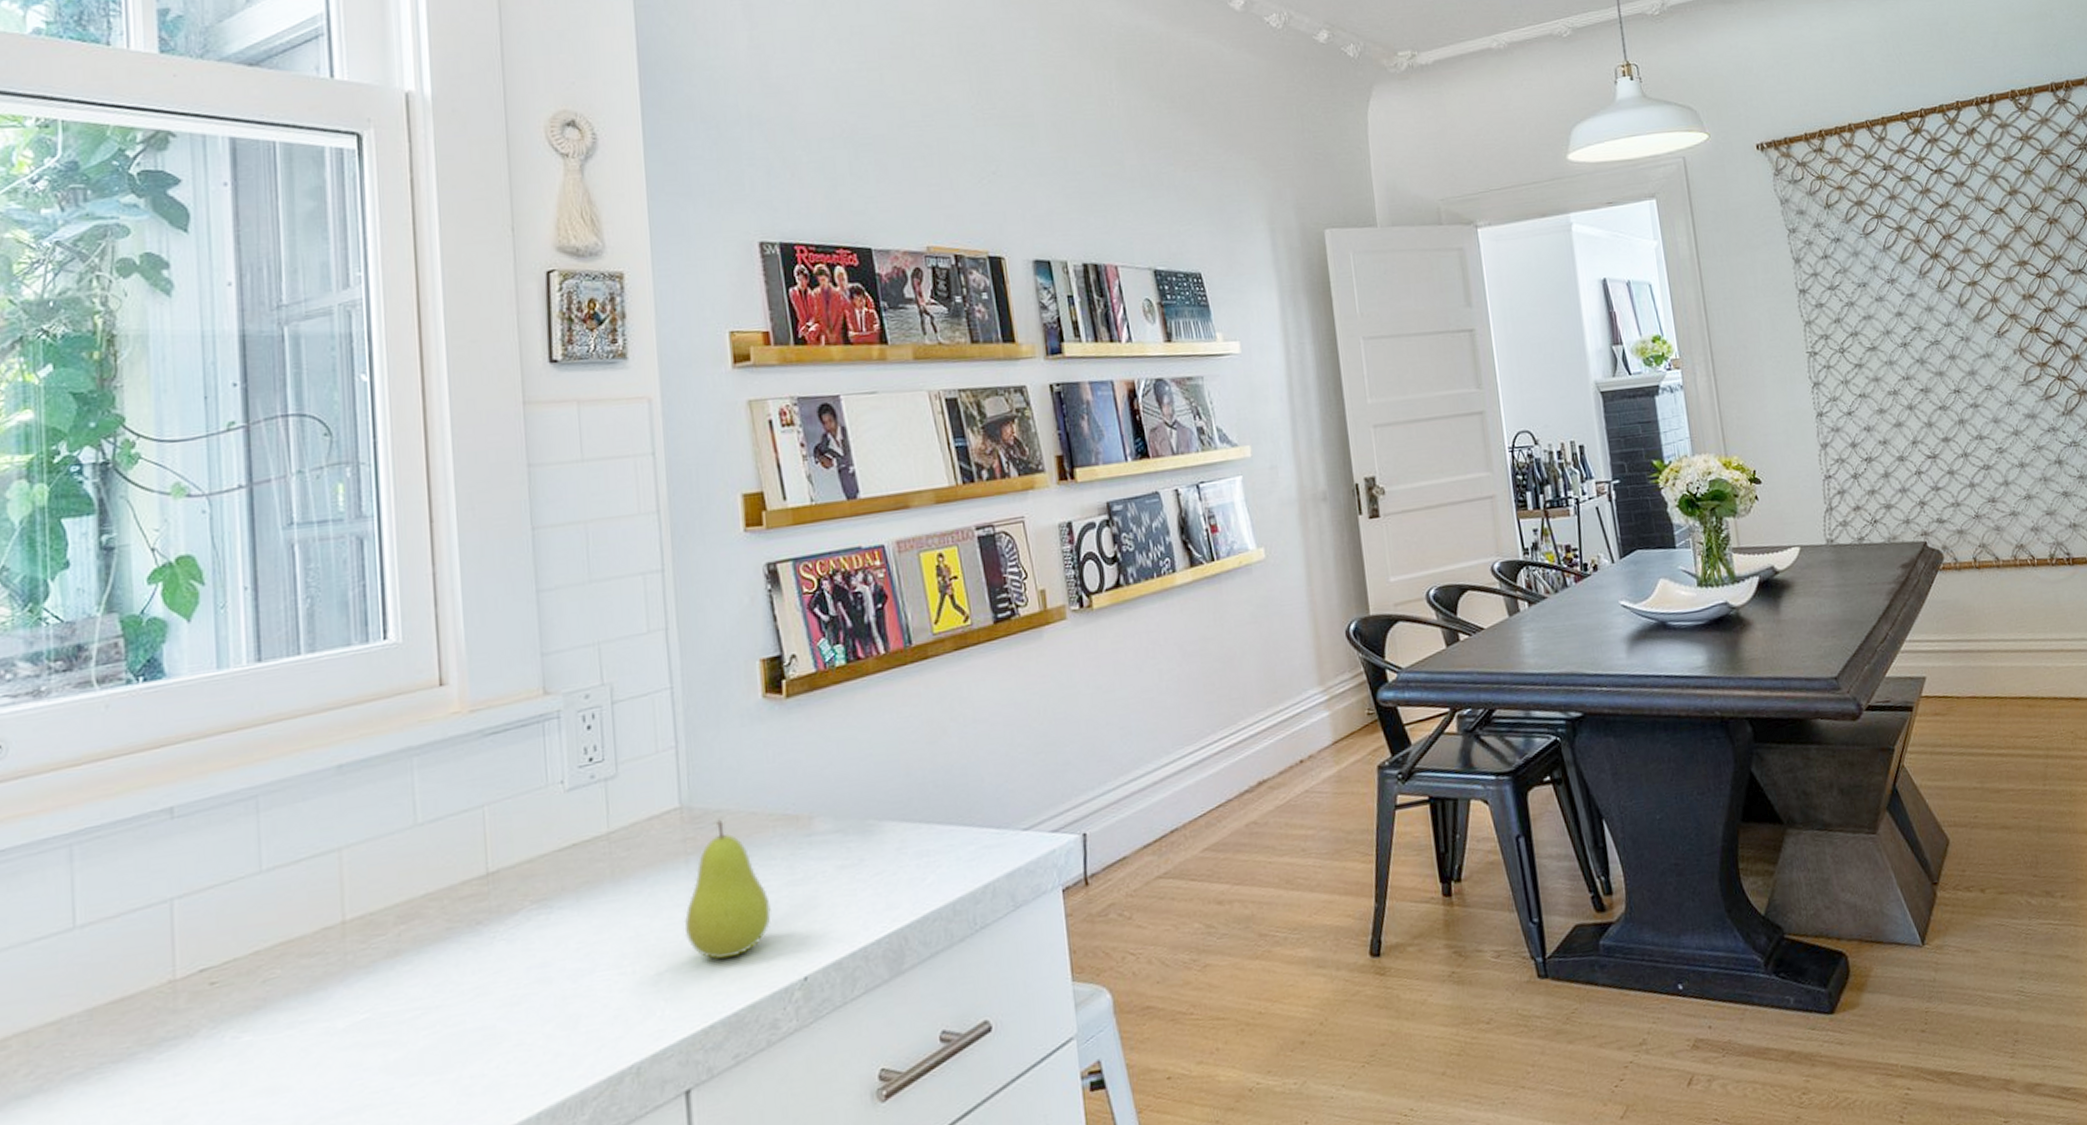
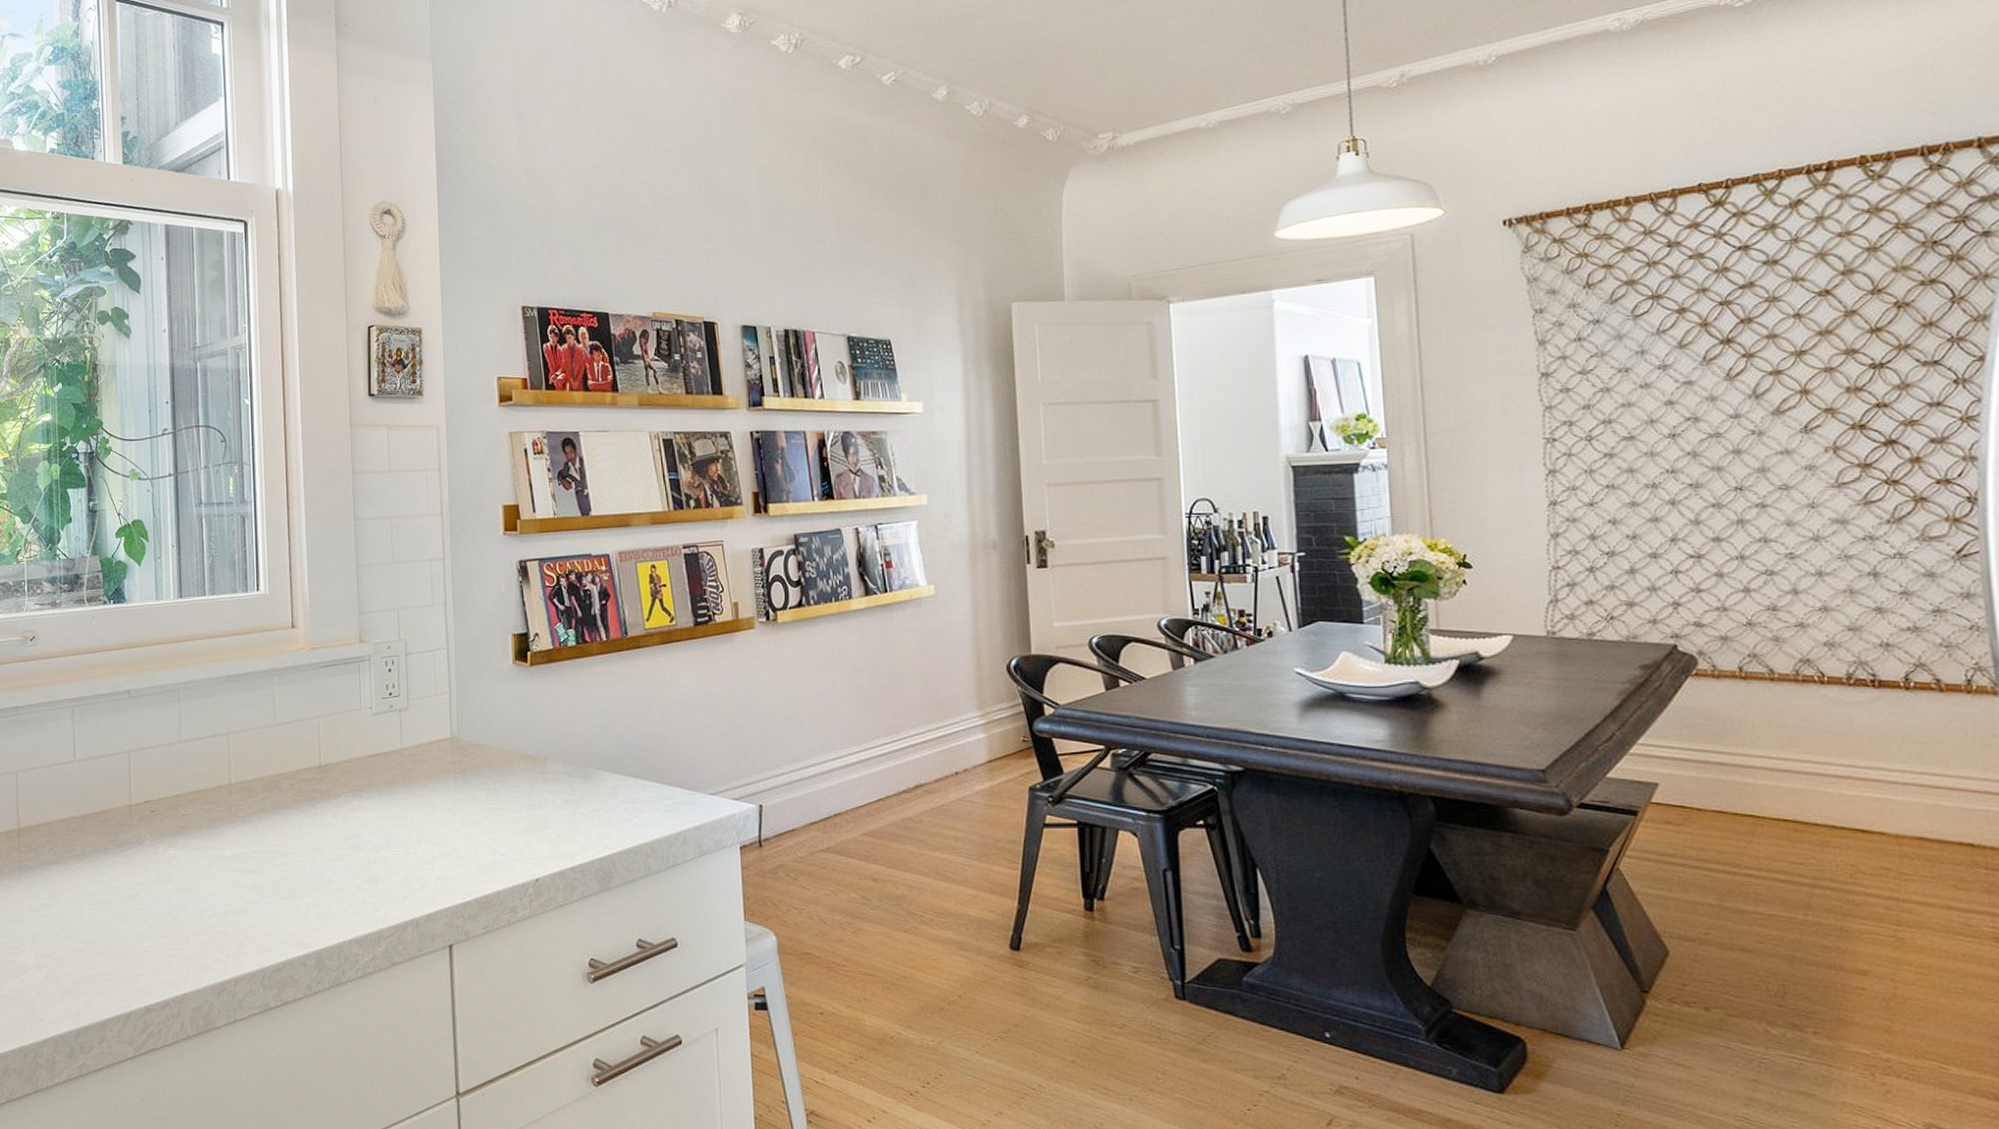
fruit: present [684,819,771,959] -> none [451,751,514,855]

